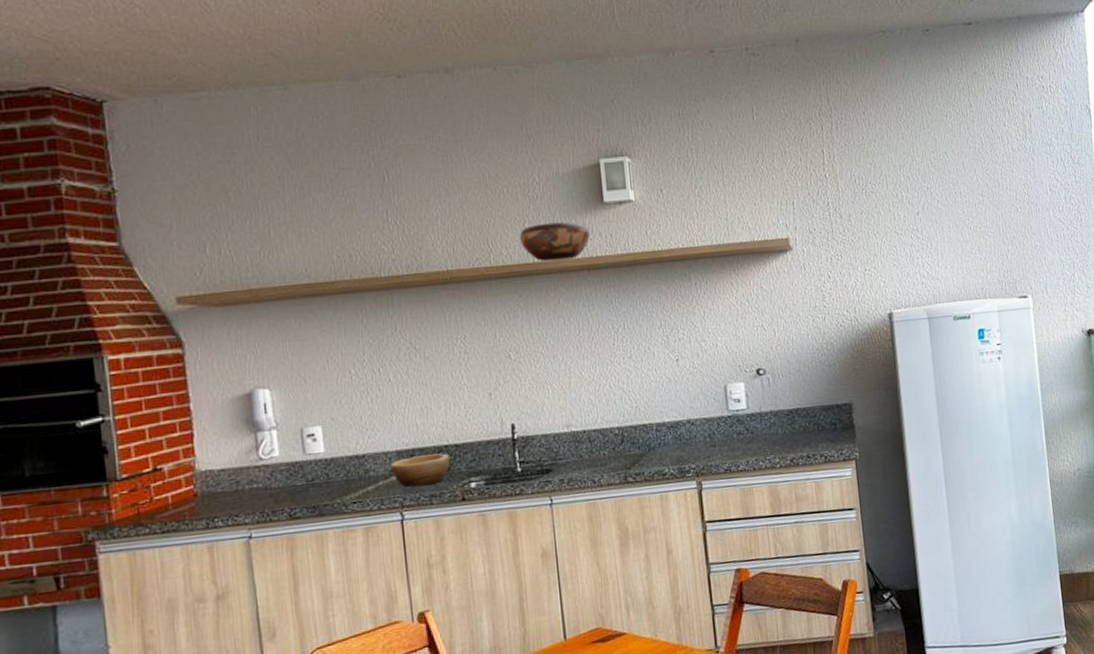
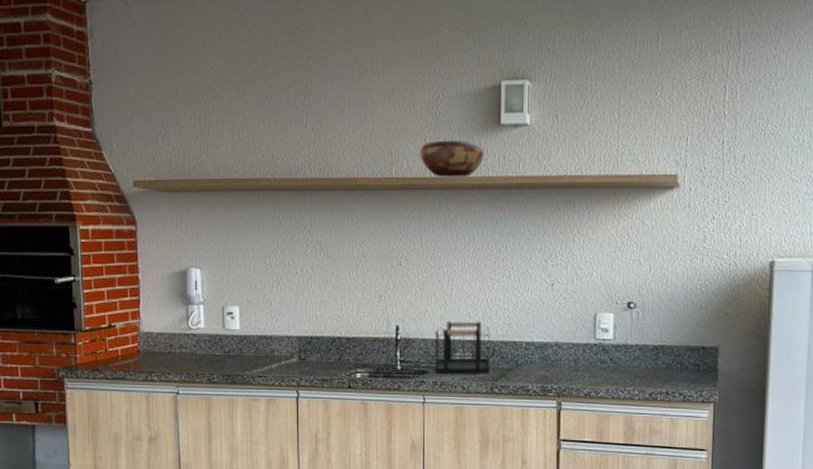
bowl: present [390,453,451,487] -> none [292,343,342,370]
dish rack: none [555,408,621,471] -> present [434,321,490,374]

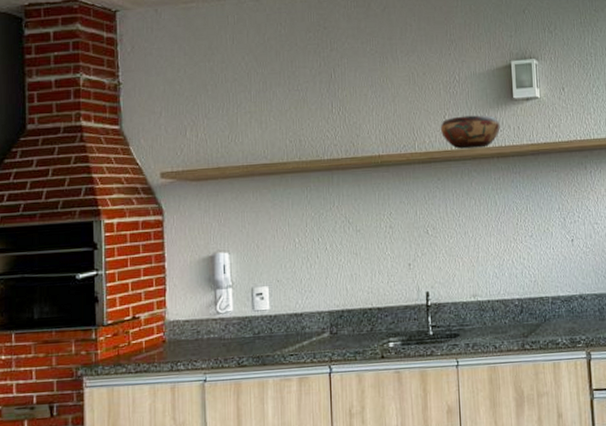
dish rack: present [434,321,490,374] -> none [464,281,520,336]

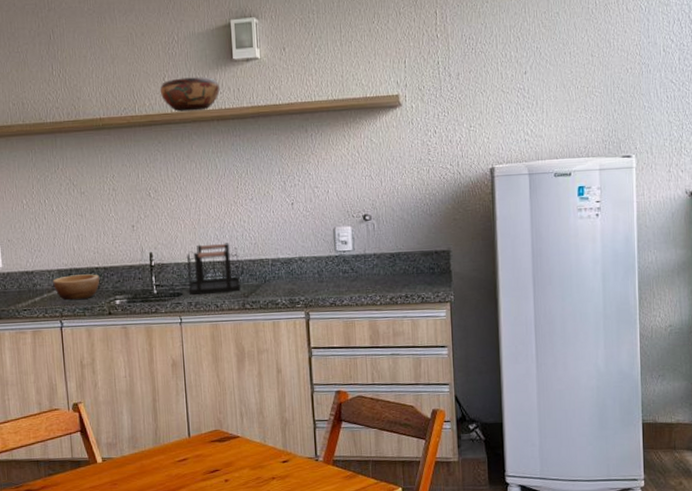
bowl: none [323,315,373,344] -> present [53,274,100,301]
dish rack: none [464,281,520,336] -> present [186,243,240,295]

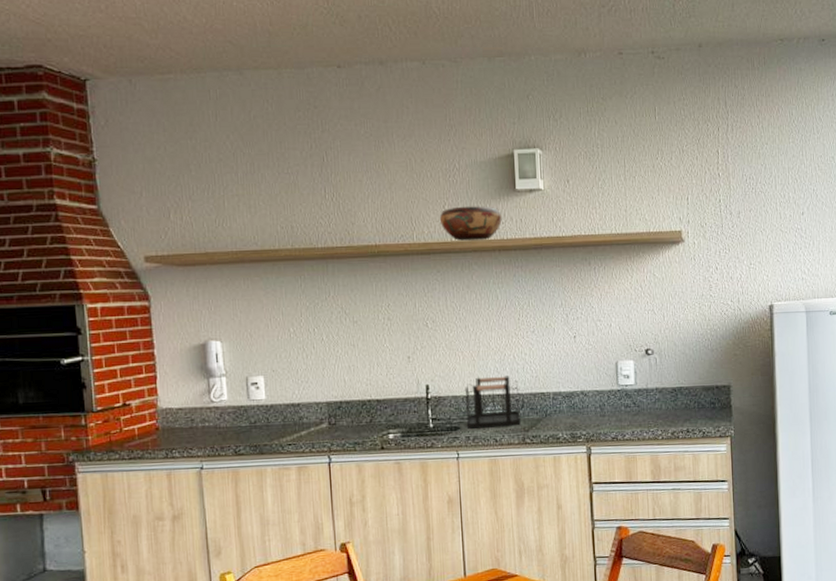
bowl: present [53,274,100,301] -> none [321,407,373,435]

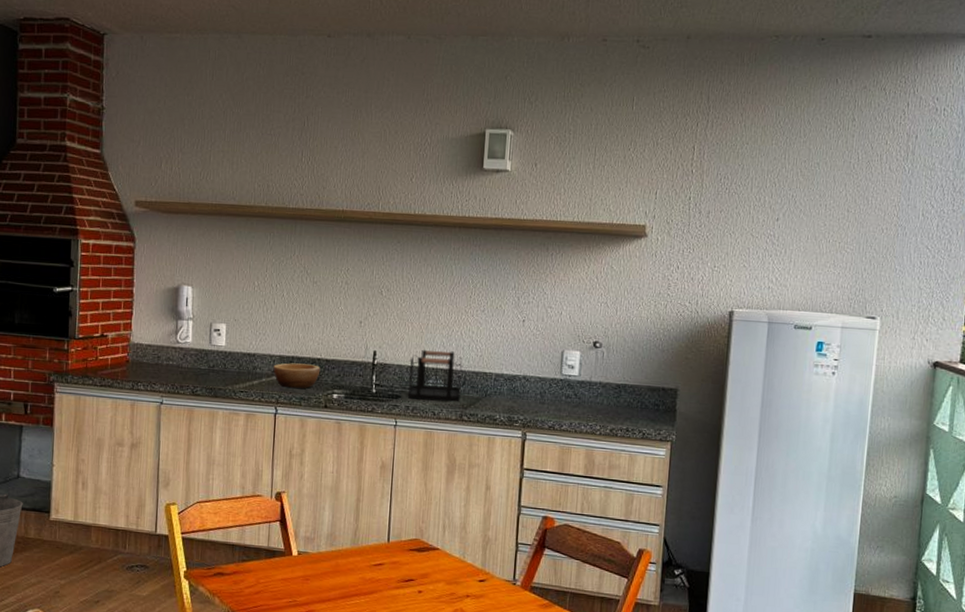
bowl: none [321,407,373,435] -> present [273,363,321,389]
decorative bowl: present [439,206,502,242] -> none [405,180,466,216]

